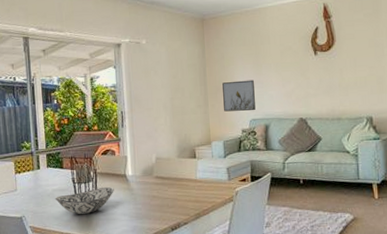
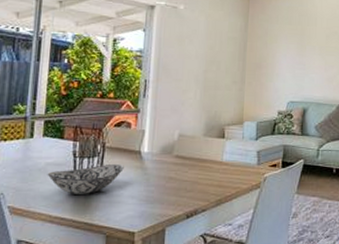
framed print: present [222,80,255,112] -> none [261,59,296,93]

